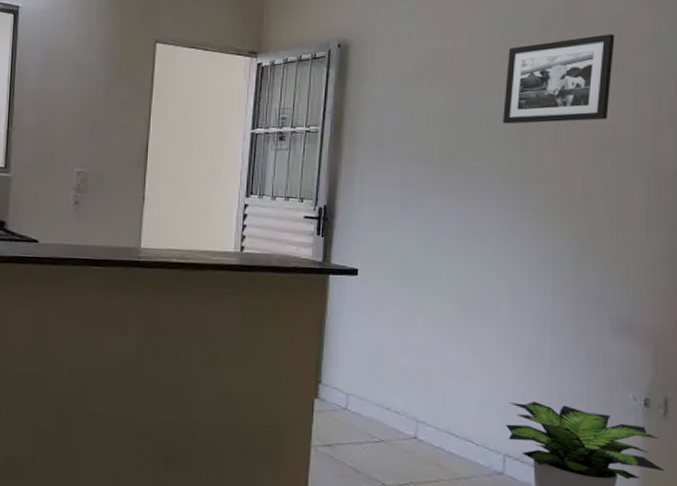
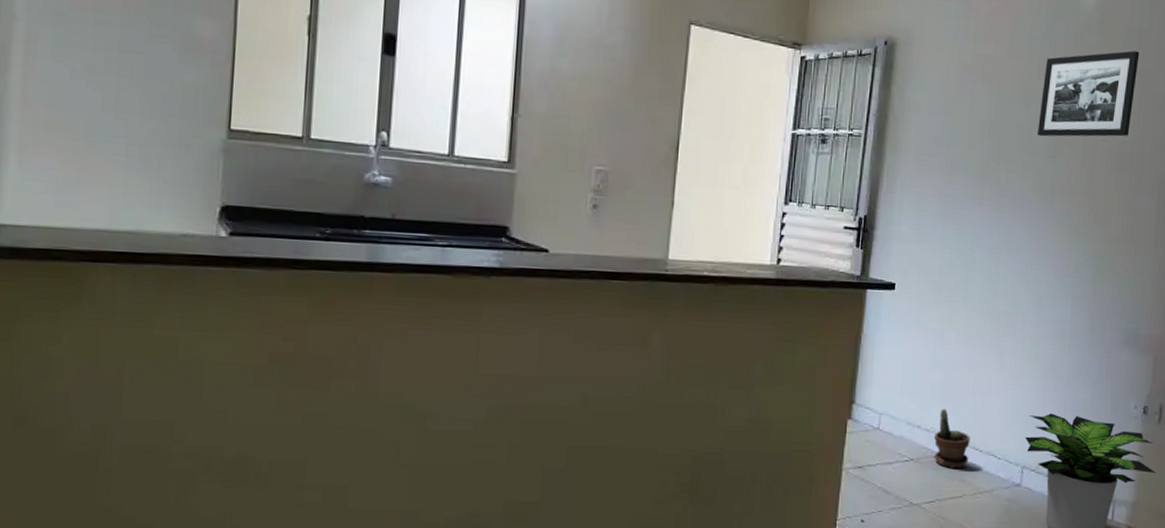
potted plant: none [404,391,445,453] -> present [933,408,971,468]

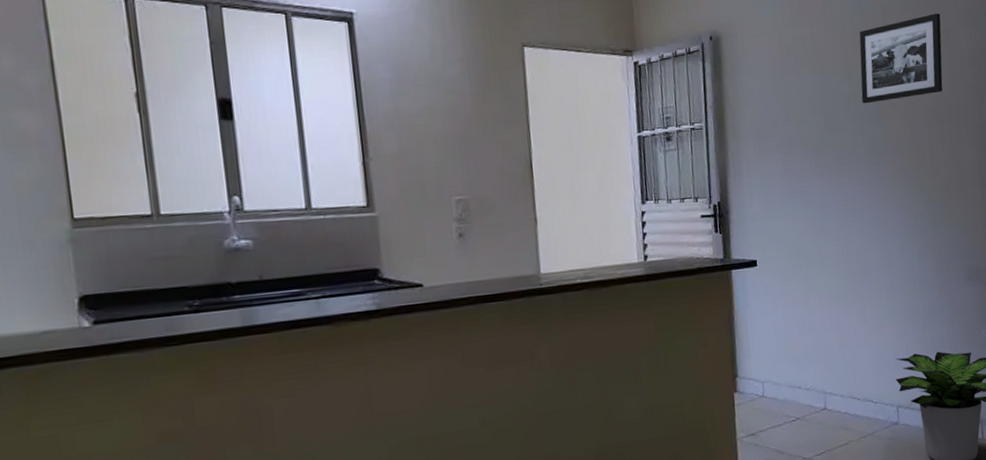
potted plant: present [933,408,971,468] -> none [814,366,849,420]

